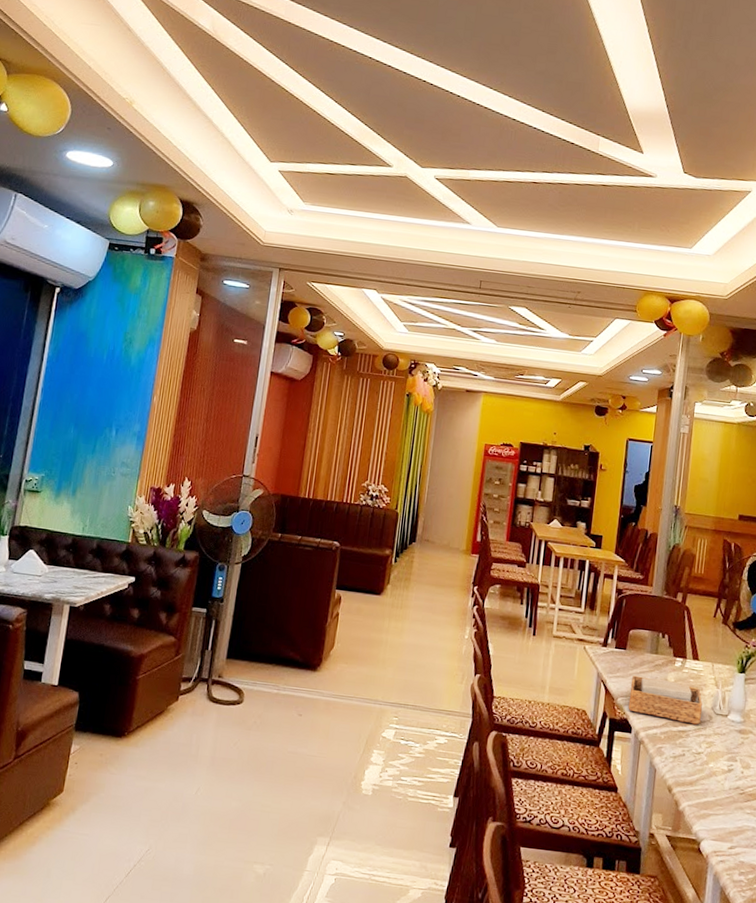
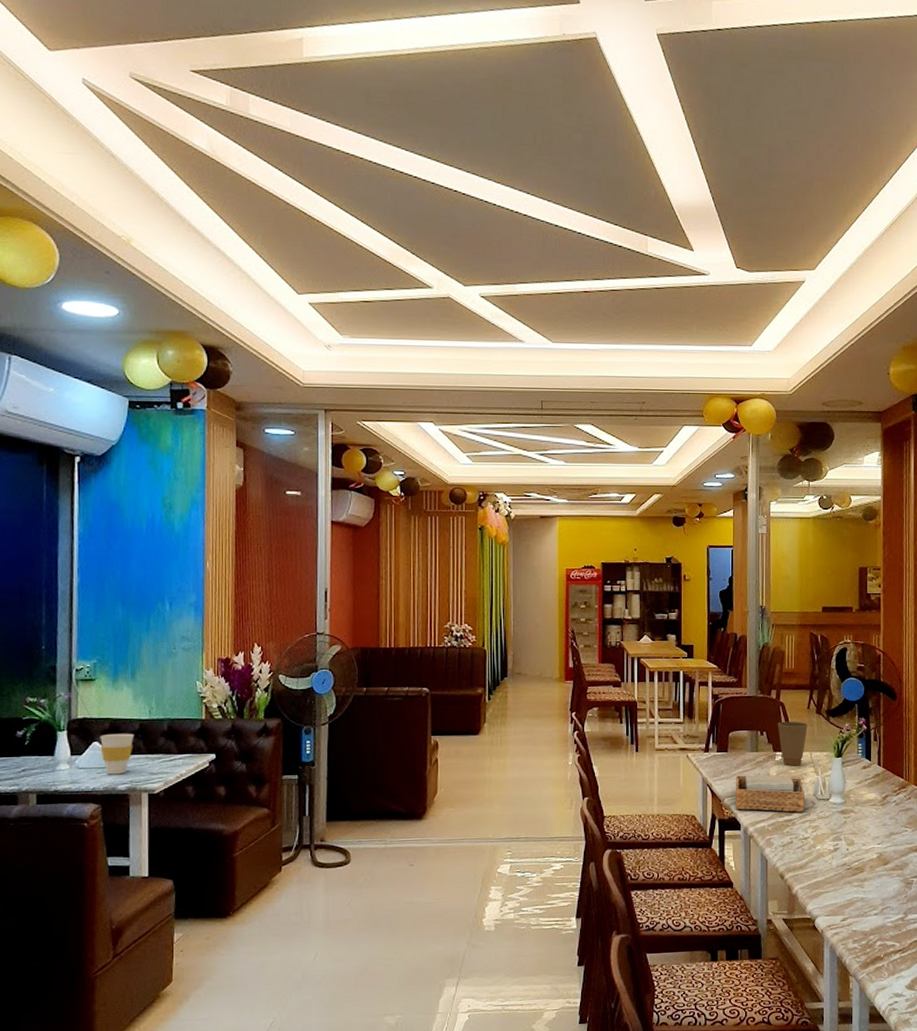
cup: none [35,544,67,584] -> present [100,733,135,775]
cup: none [680,626,712,676] -> present [777,721,808,766]

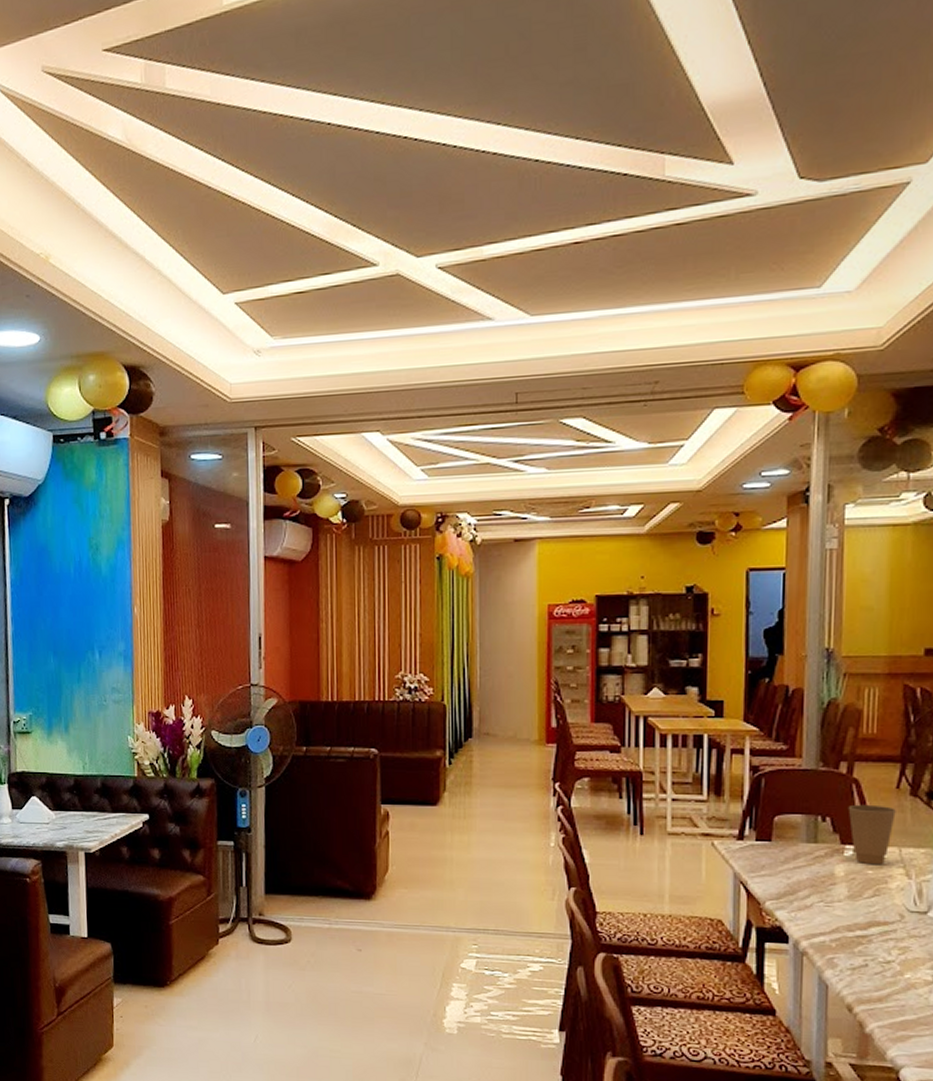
cup: present [100,733,135,775] -> none [38,788,70,831]
napkin holder: present [735,774,805,813] -> none [781,872,889,927]

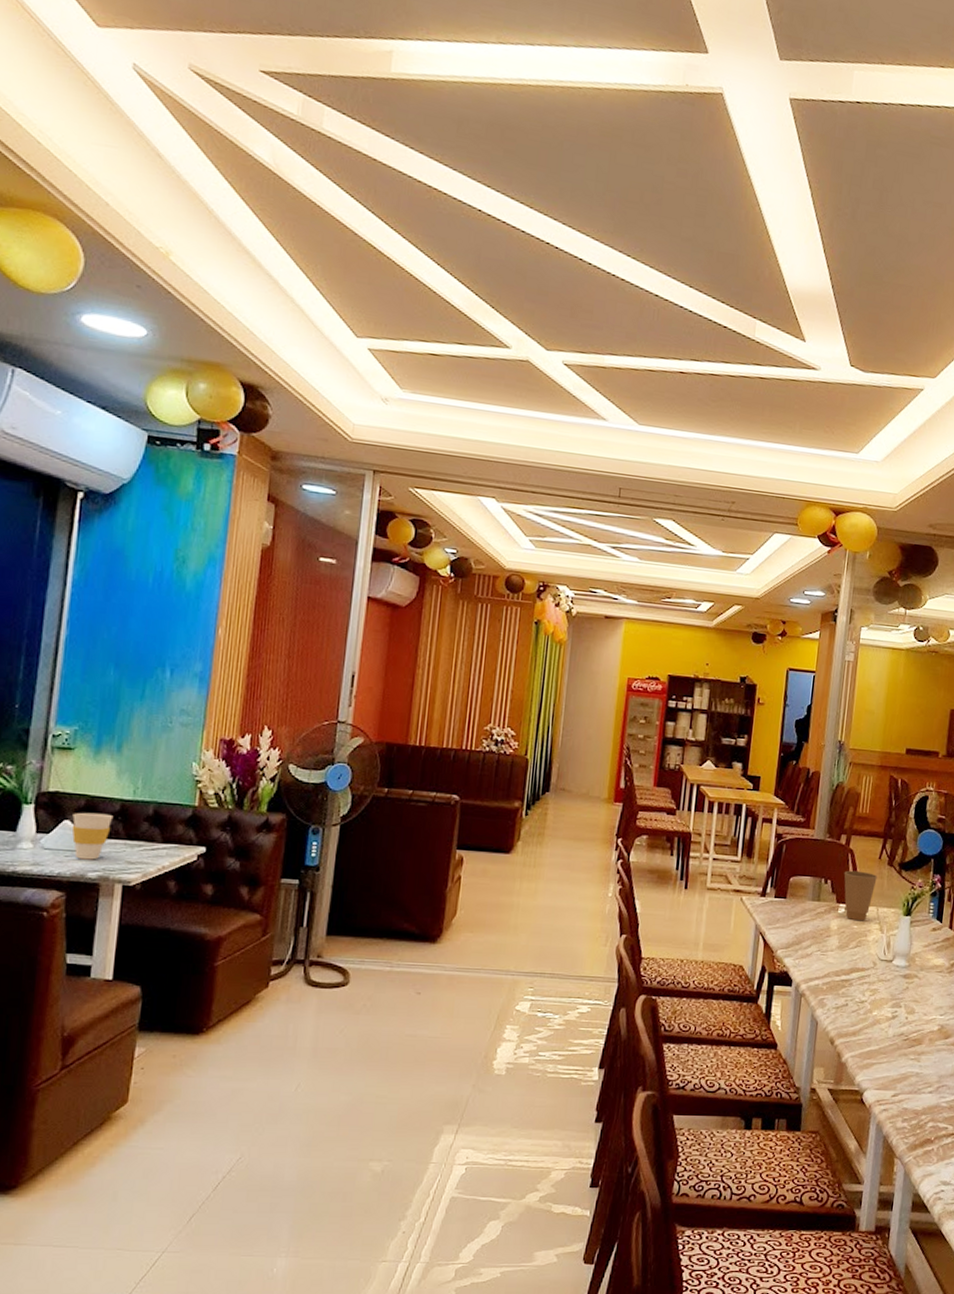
cup: none [38,788,70,831] -> present [71,812,114,860]

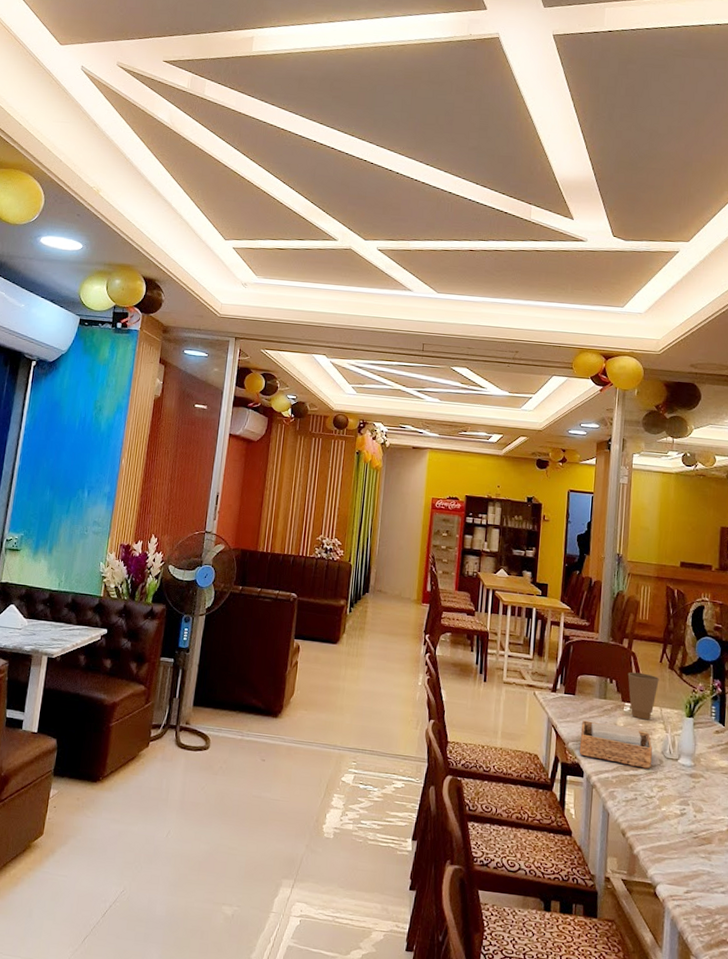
cup: present [71,812,114,860] -> none [15,599,44,637]
napkin holder: none [788,925,867,973] -> present [579,720,653,769]

